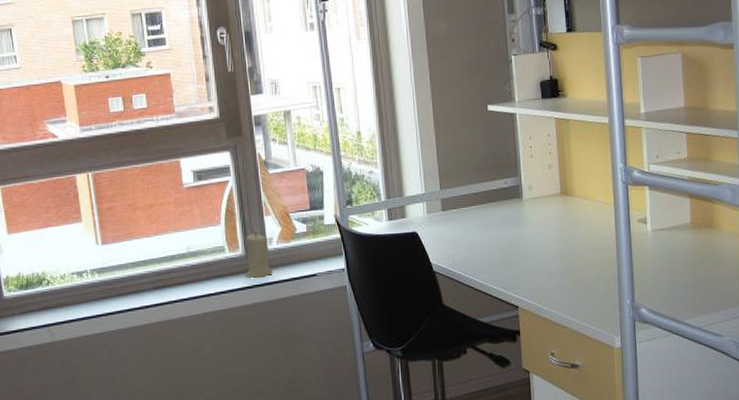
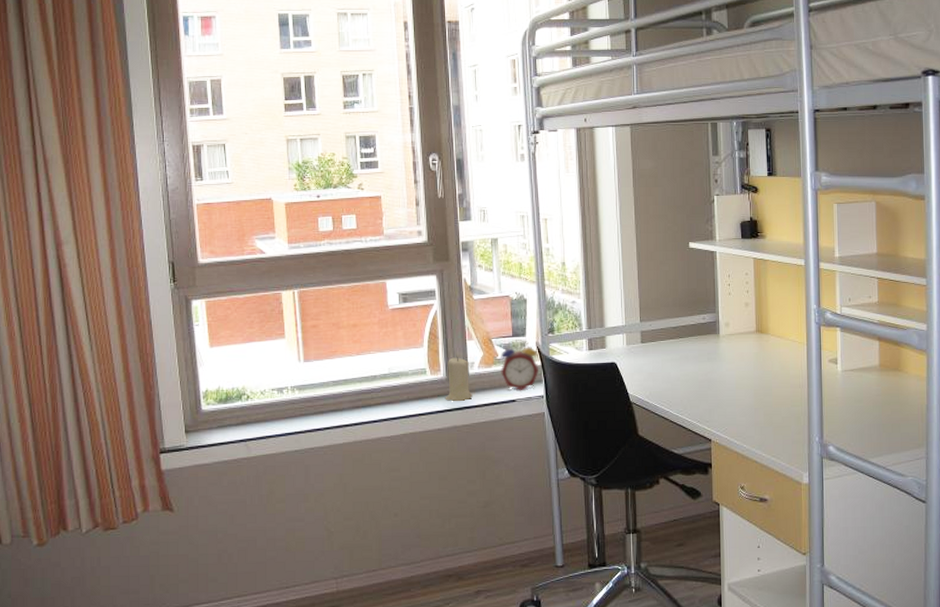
alarm clock: none [299,213,338,264] -> present [501,340,538,390]

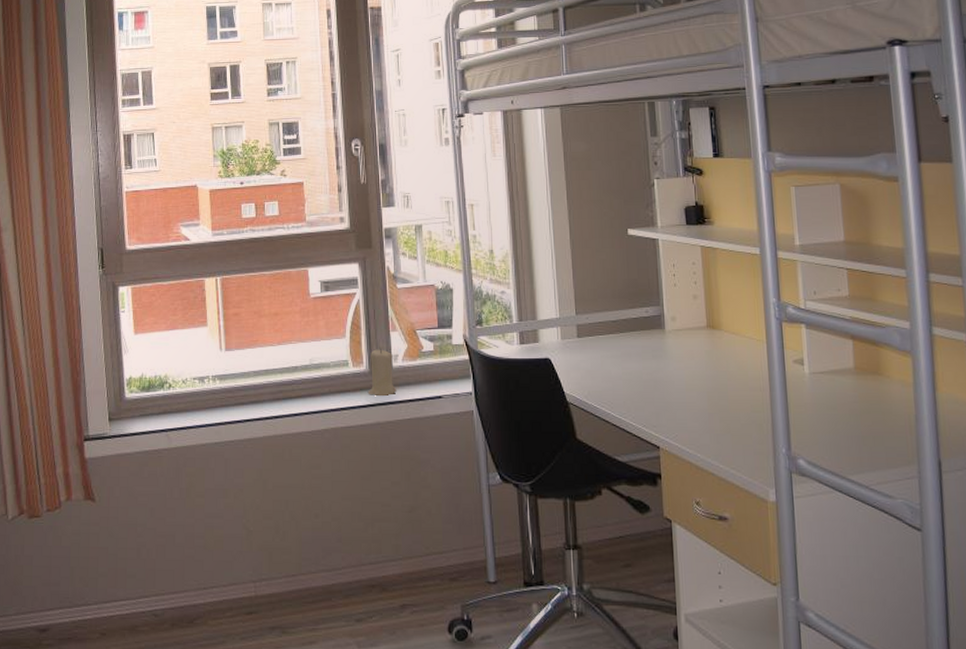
alarm clock: present [501,340,538,390] -> none [426,332,466,386]

